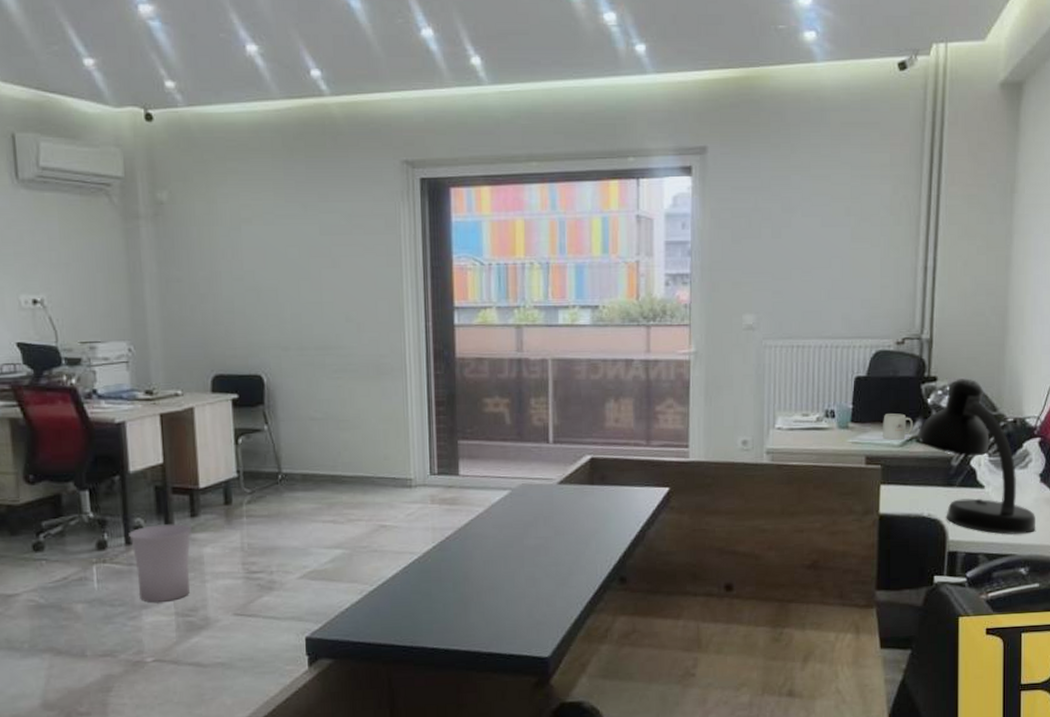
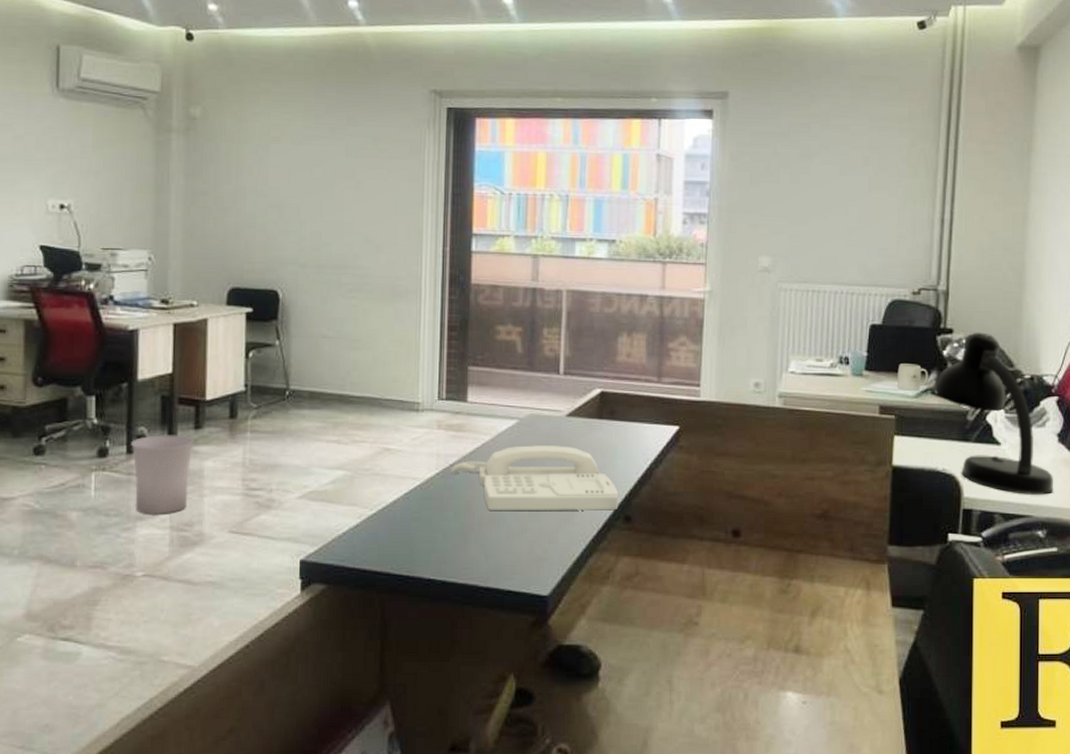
telephone: none [447,513,614,579] -> present [451,445,619,511]

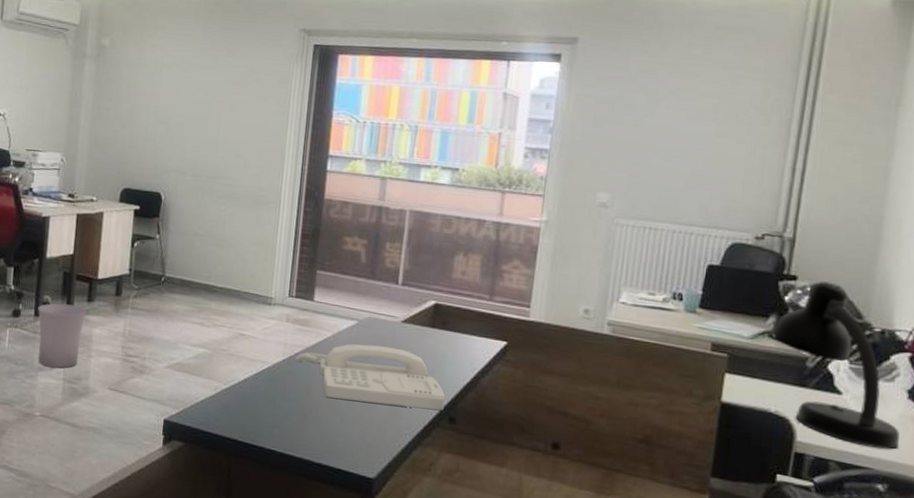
mug: present [897,364,929,392] -> none [732,305,768,334]

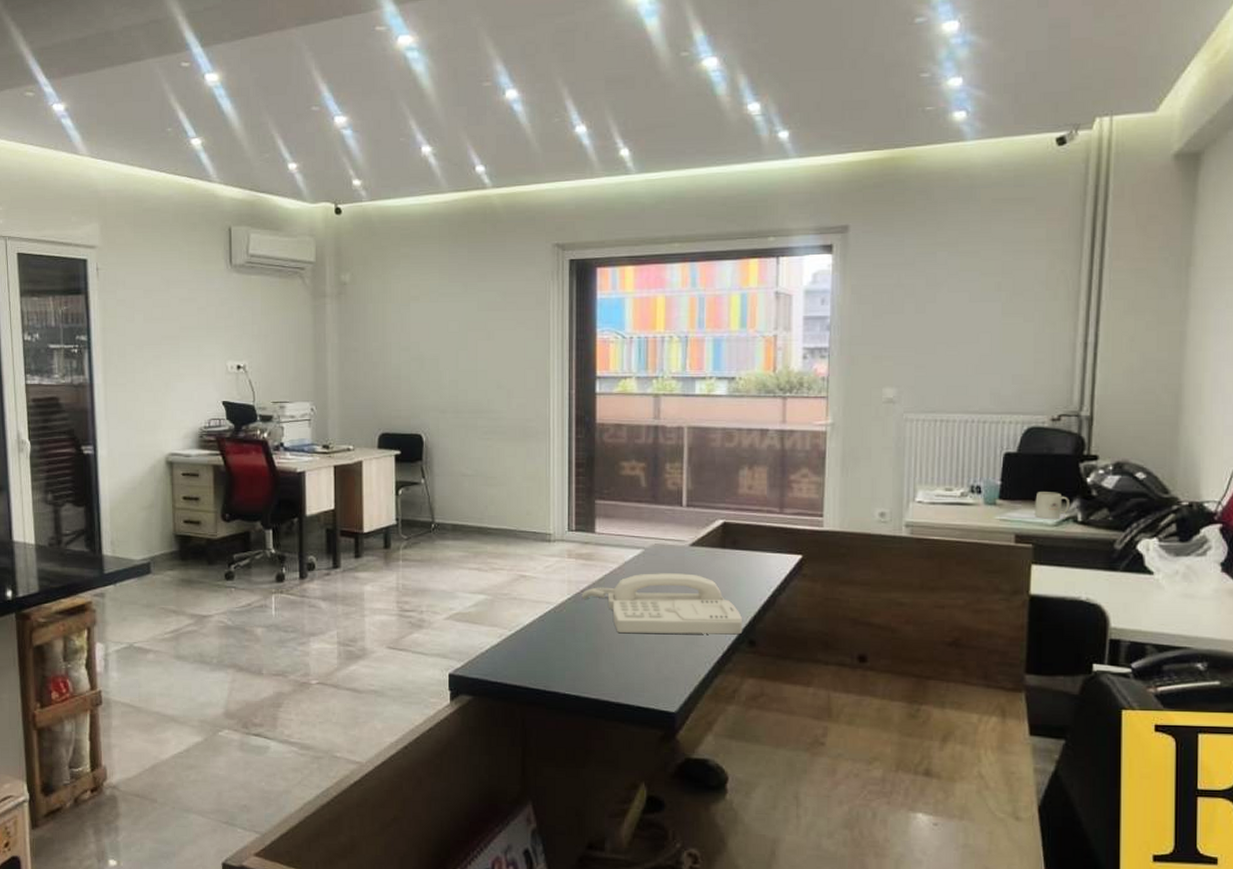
waste bin: present [37,303,87,368] -> none [303,563,355,631]
mug: none [732,305,768,334] -> present [1035,492,1071,520]
desk lamp: present [770,281,900,450] -> none [1075,458,1215,626]

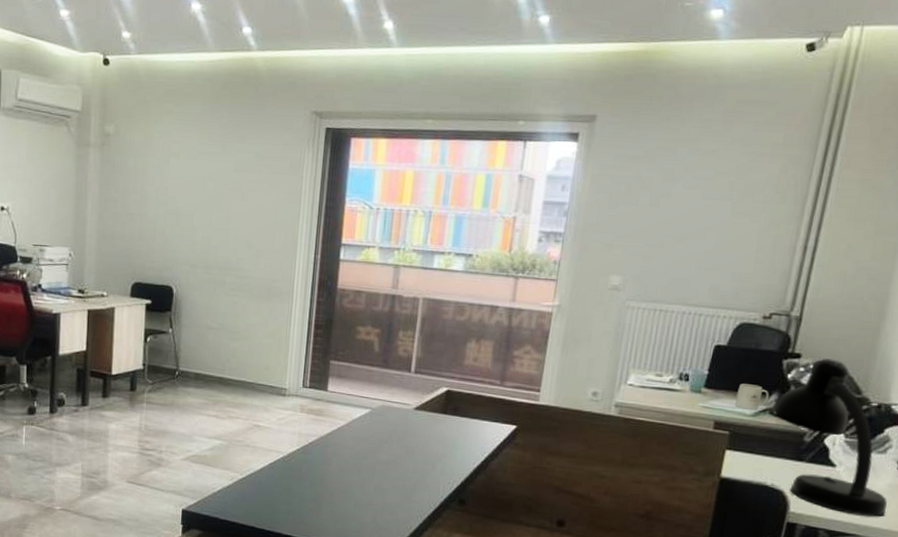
telephone: present [581,573,743,635] -> none [309,431,456,494]
desk lamp: none [1075,458,1215,626] -> present [771,358,887,517]

